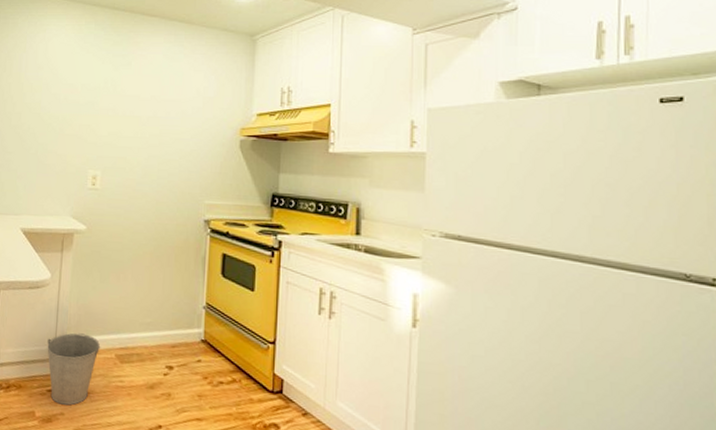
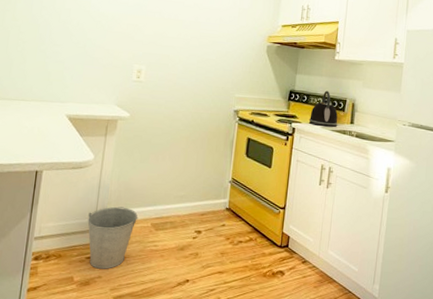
kettle: none [299,192,339,241] -> present [308,90,338,128]

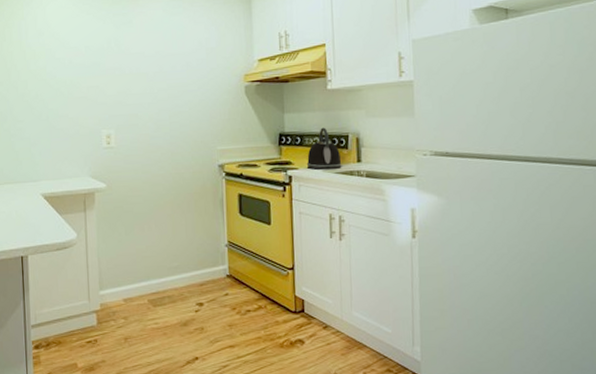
bucket: present [87,206,138,269] -> none [81,285,133,353]

